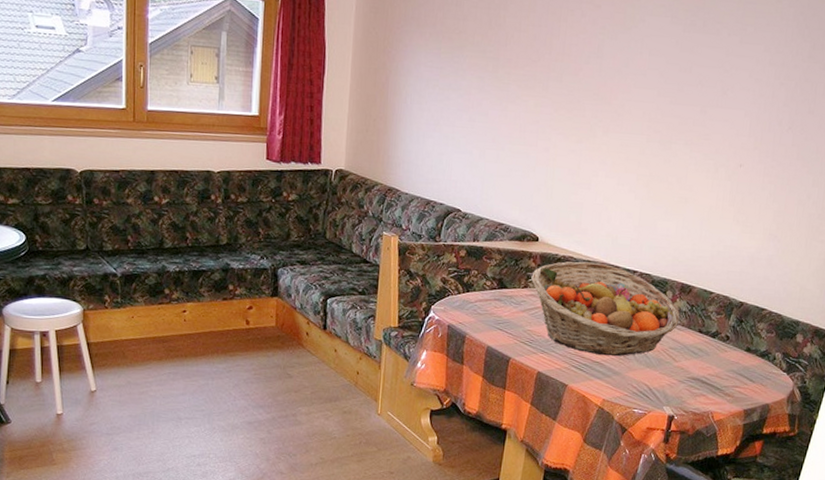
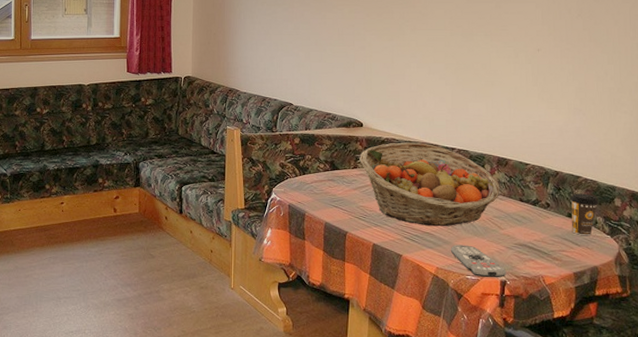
remote control: none [620,376,676,413] -> present [451,245,507,278]
coffee cup: none [749,326,781,372] -> present [570,193,599,235]

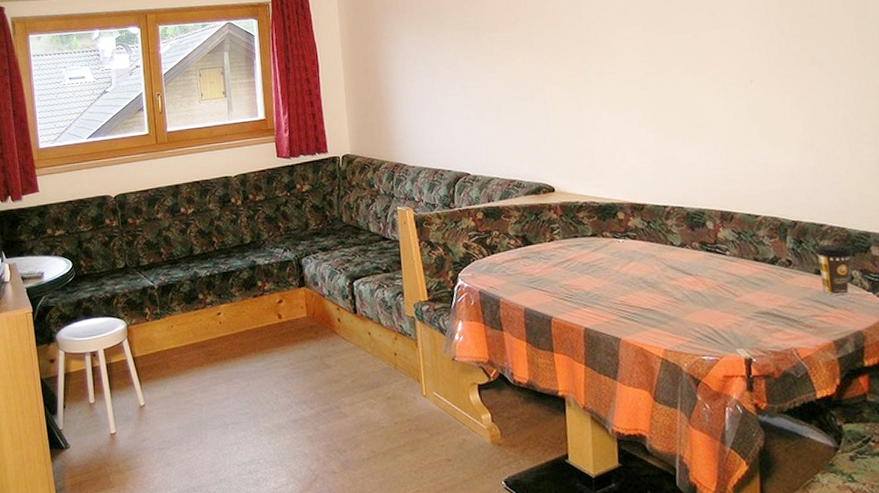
fruit basket: present [359,142,500,227] -> none [555,203,730,301]
remote control: present [451,245,507,278] -> none [679,319,751,357]

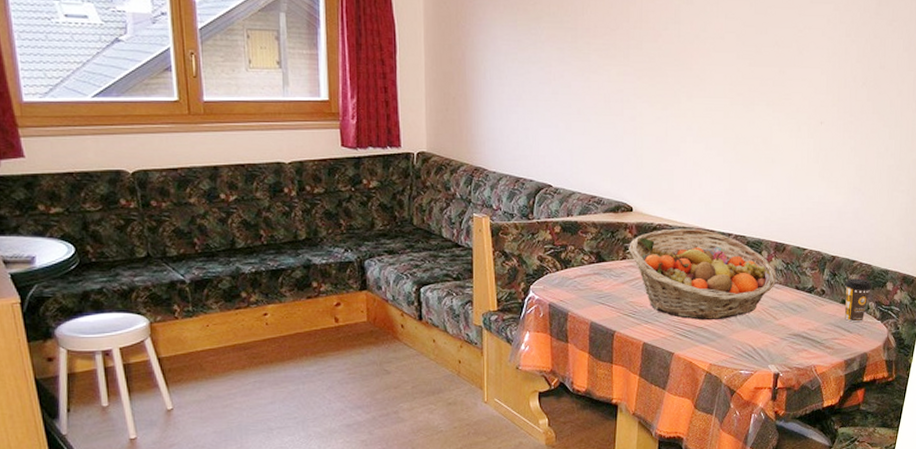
fruit basket: none [555,203,730,301] -> present [629,228,777,321]

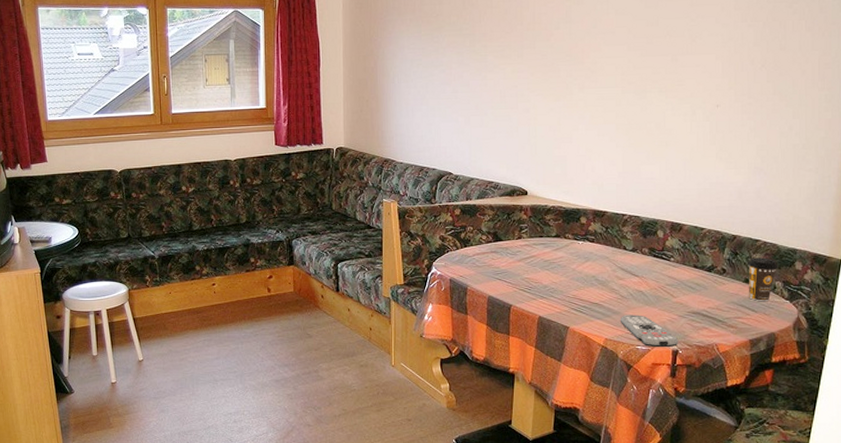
fruit basket: present [629,228,777,321] -> none [524,209,674,297]
remote control: none [725,338,780,372] -> present [621,315,679,348]

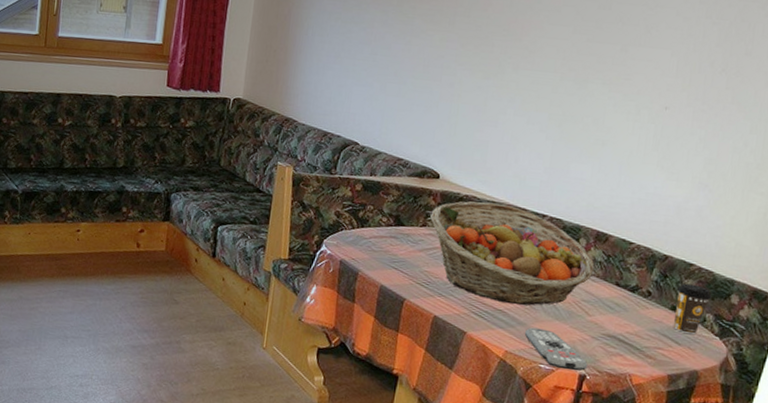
fruit basket: none [524,209,674,297] -> present [430,201,595,306]

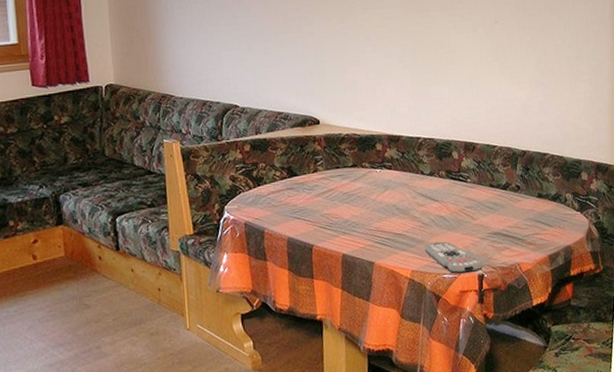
fruit basket: present [430,201,595,306] -> none [319,135,470,227]
coffee cup: present [674,283,712,334] -> none [539,170,567,215]

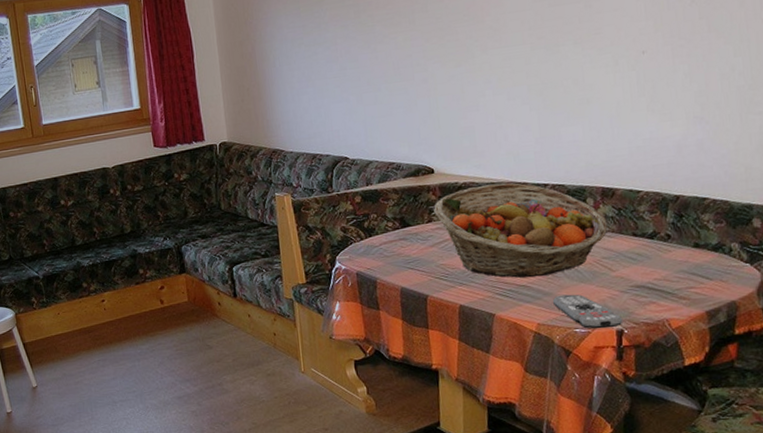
fruit basket: none [319,135,470,227] -> present [434,182,608,278]

